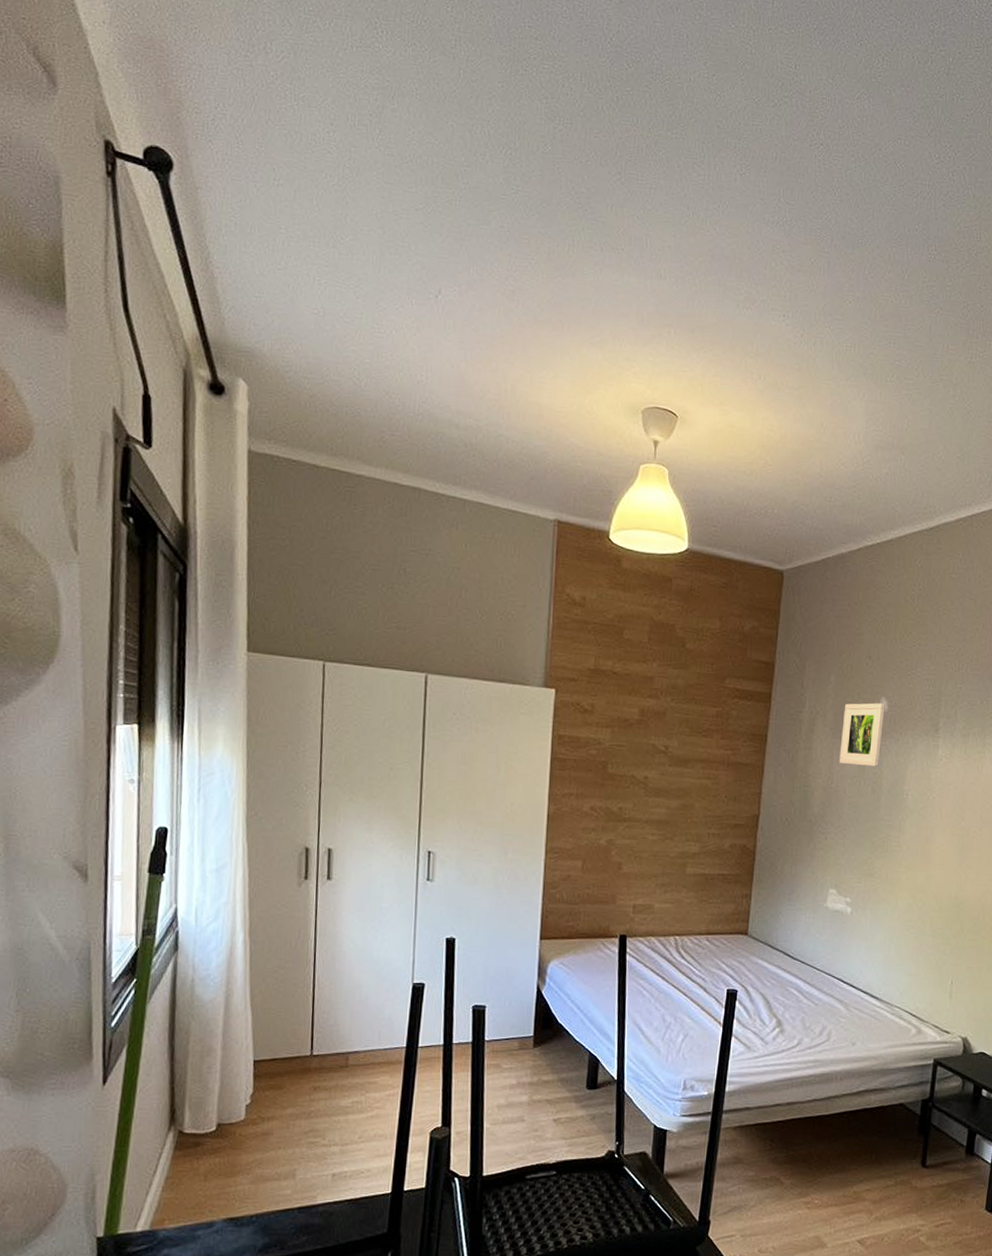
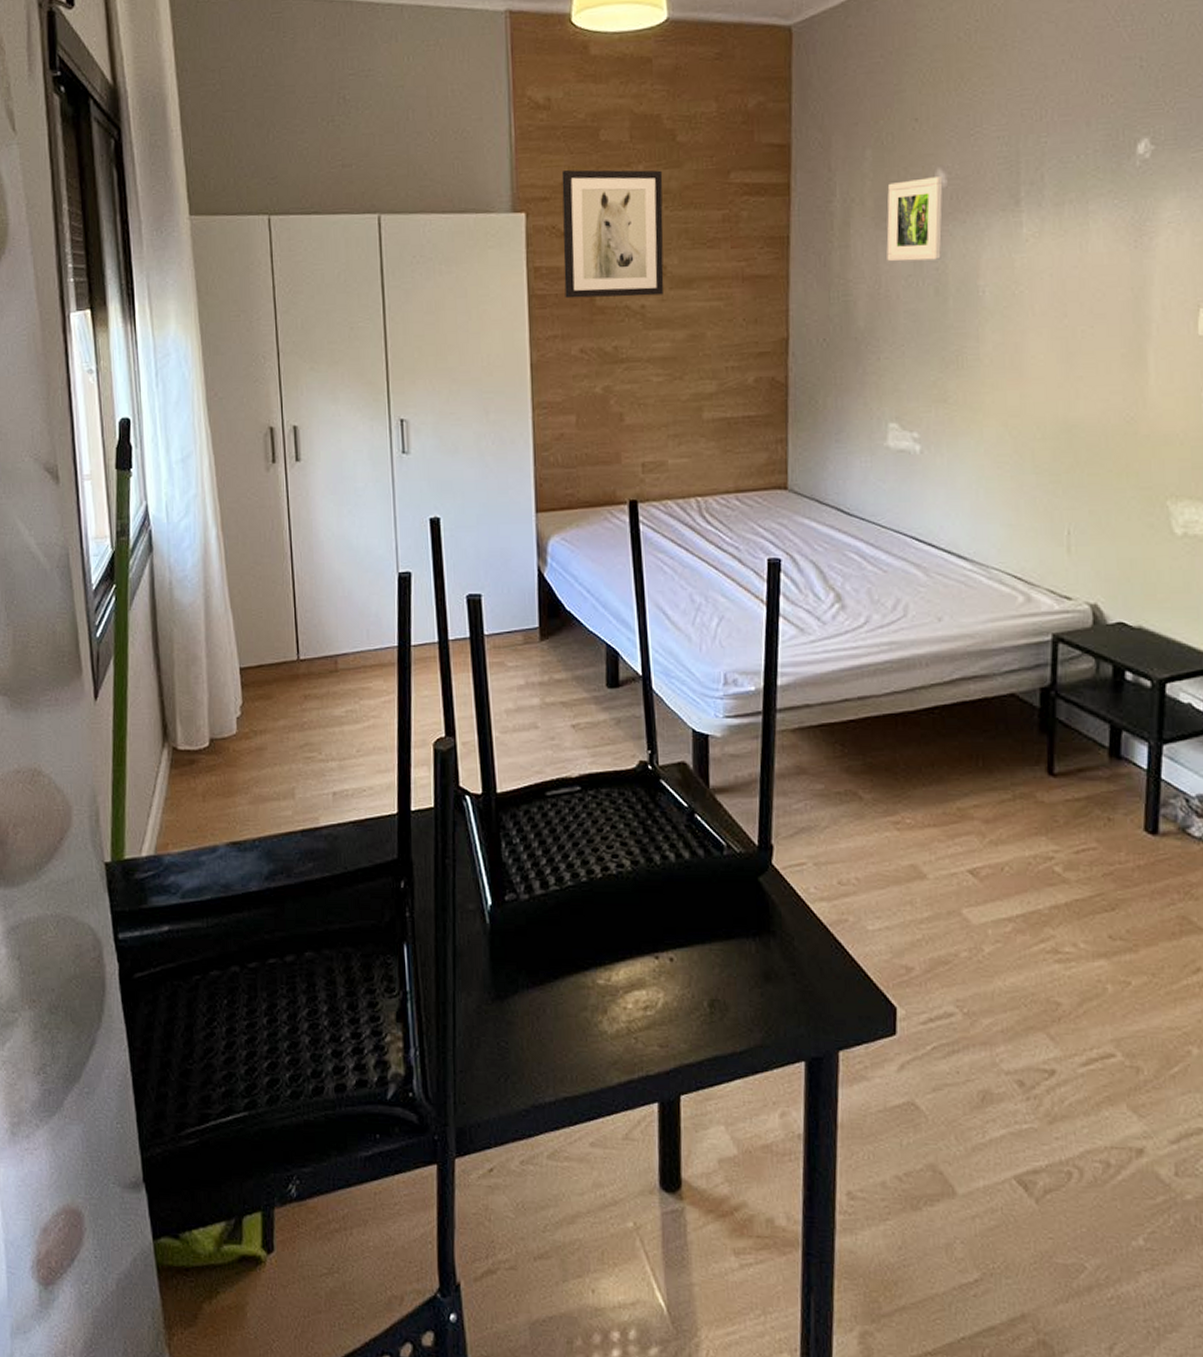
wall art: none [582,659,672,770] -> present [561,169,664,299]

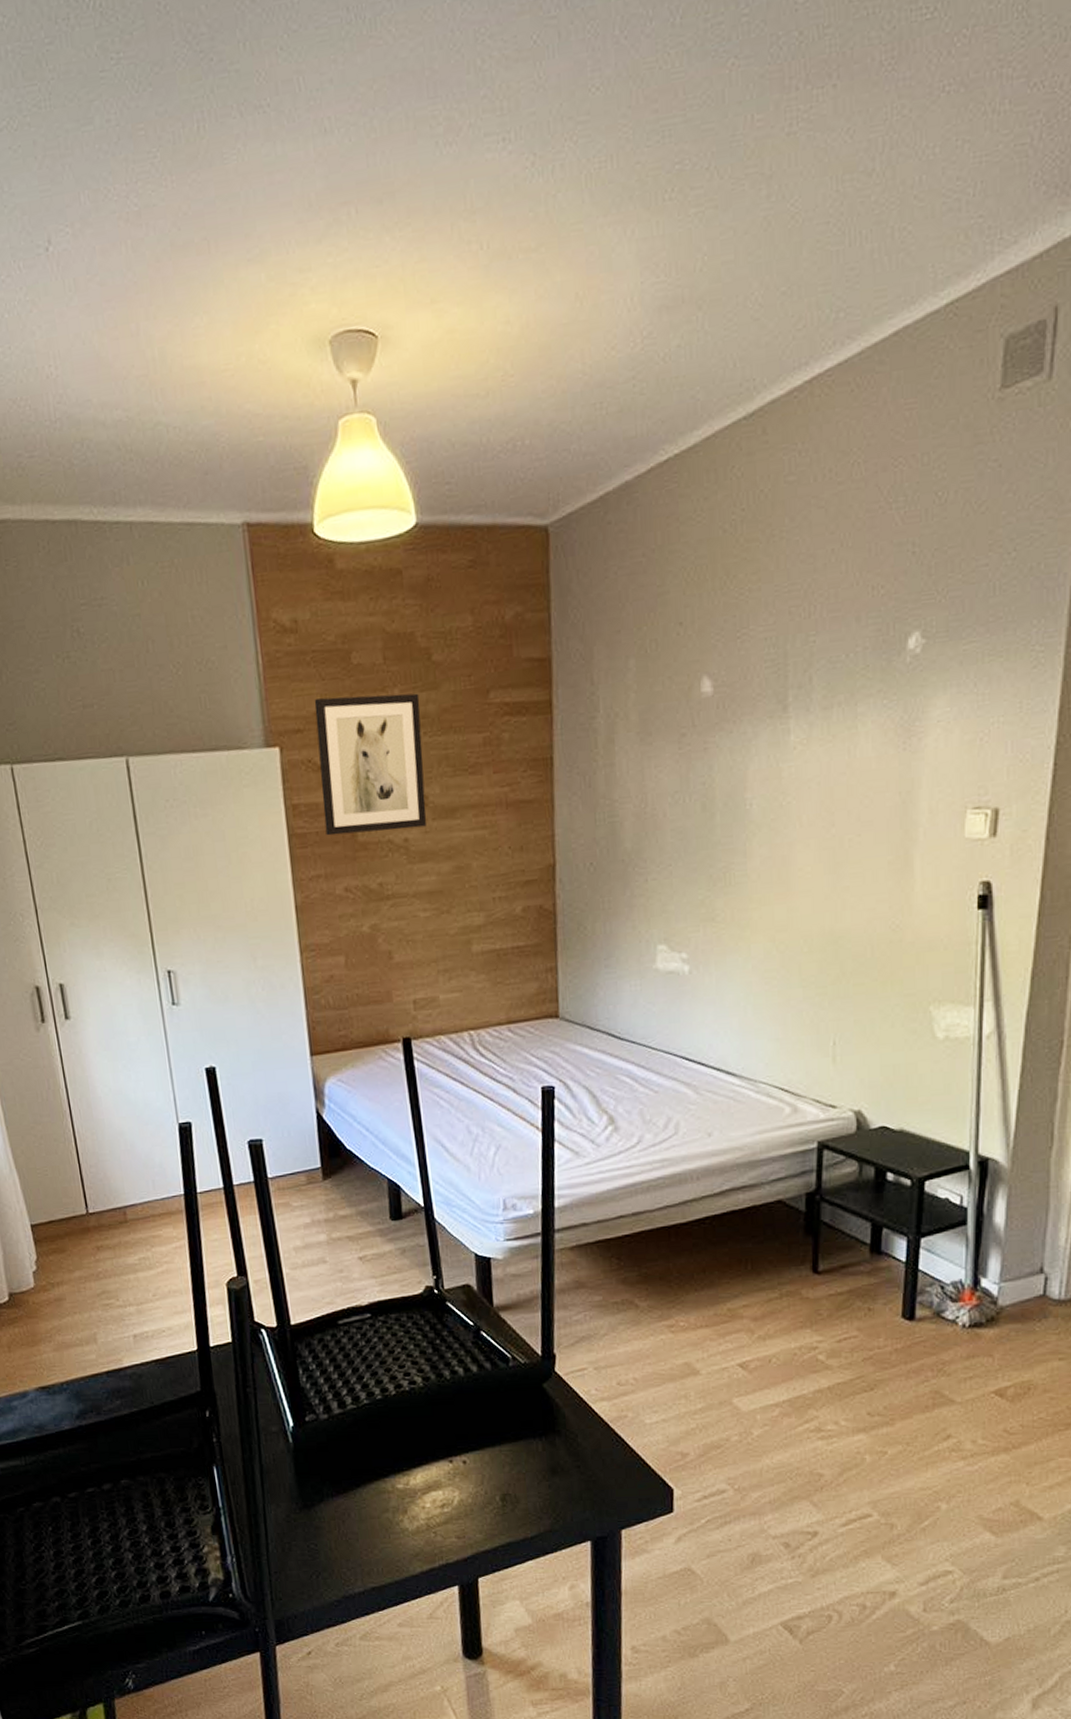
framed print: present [886,177,943,262] -> none [652,684,710,779]

